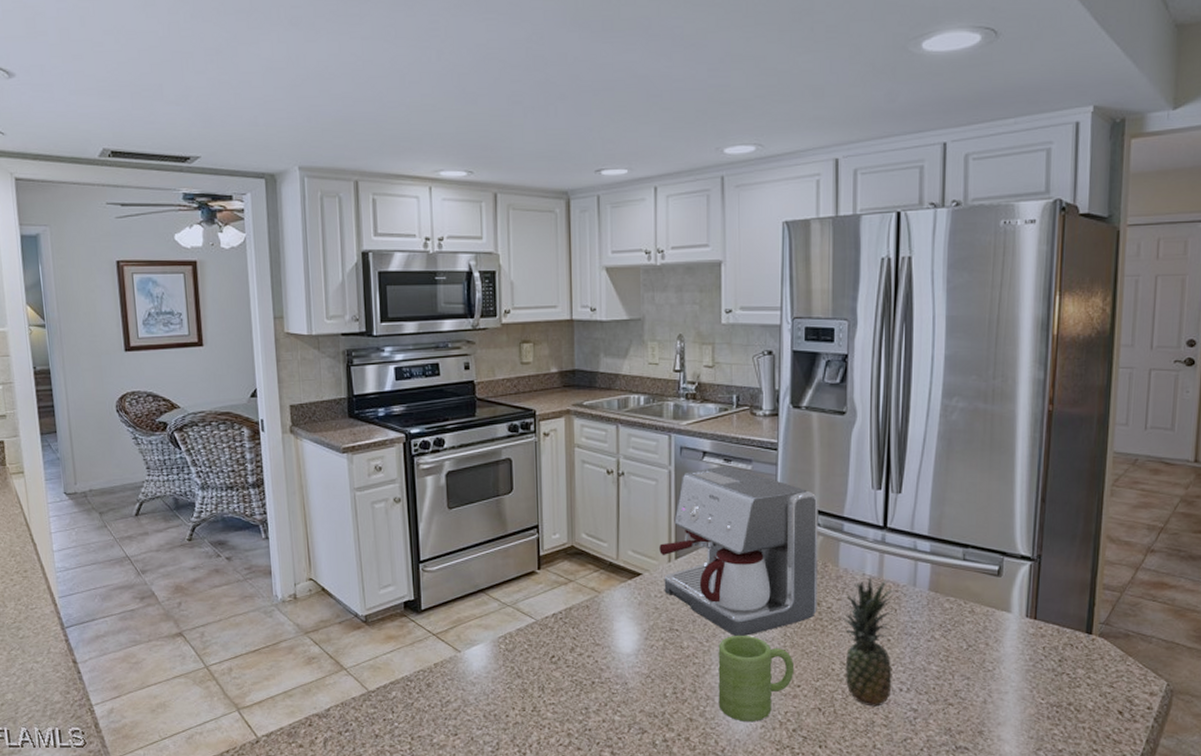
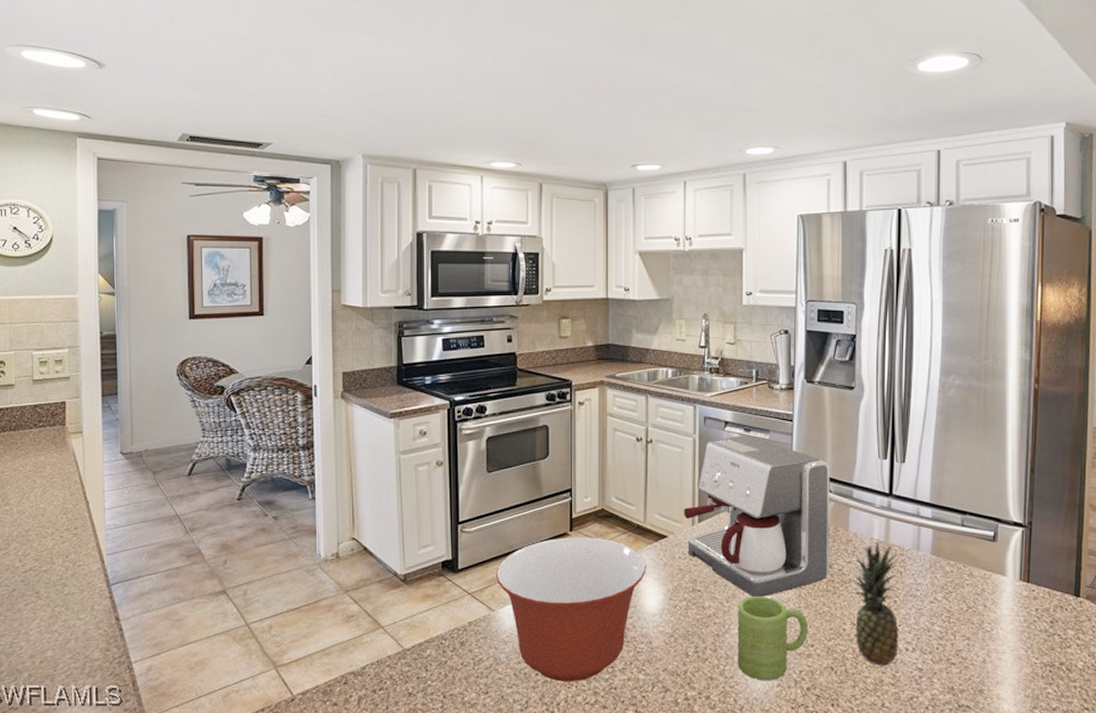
mixing bowl: none [461,575,620,724] -> present [496,537,646,682]

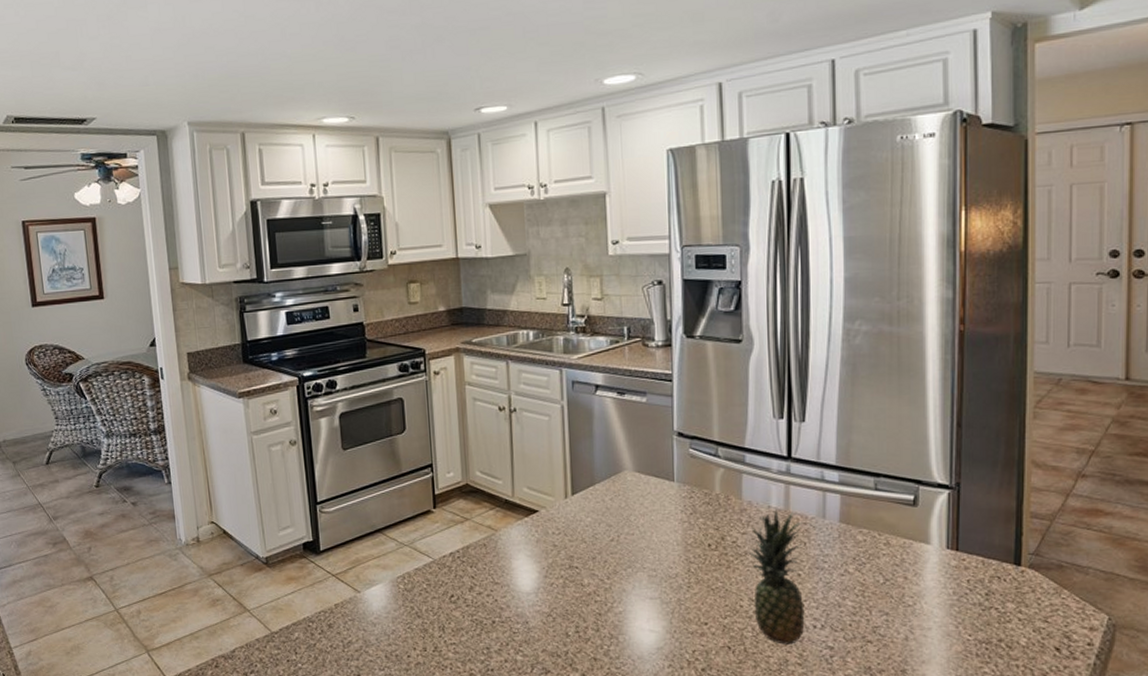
mixing bowl: present [496,537,646,682] -> none [359,514,518,664]
coffee maker: present [684,435,830,597] -> none [555,399,722,573]
mug: present [737,595,808,680] -> none [620,571,700,661]

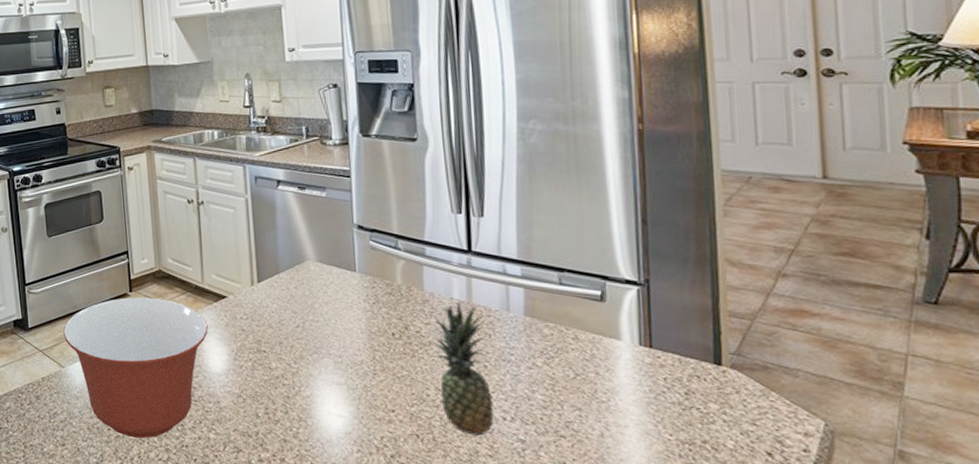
mixing bowl: none [359,514,518,664] -> present [63,297,208,438]

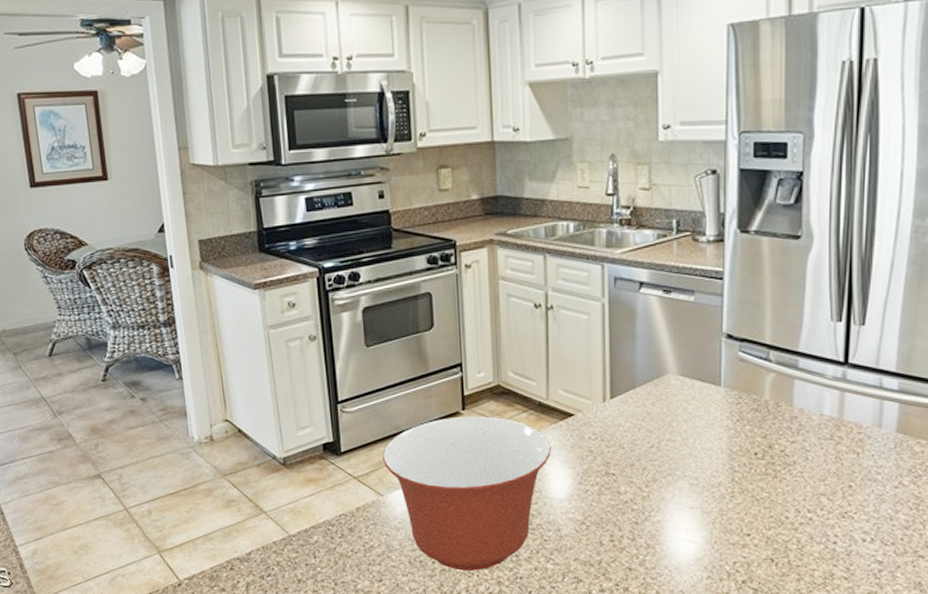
fruit: present [432,301,494,436] -> none [796,418,857,558]

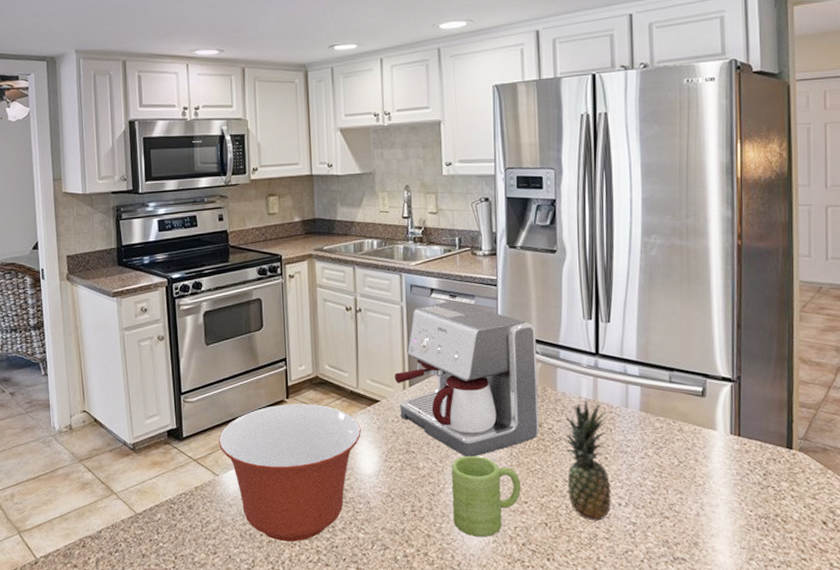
coffee maker: none [593,297,770,481] -> present [395,301,539,457]
mug: none [659,479,742,572] -> present [451,455,521,537]
fruit: none [796,418,857,558] -> present [562,400,611,521]

